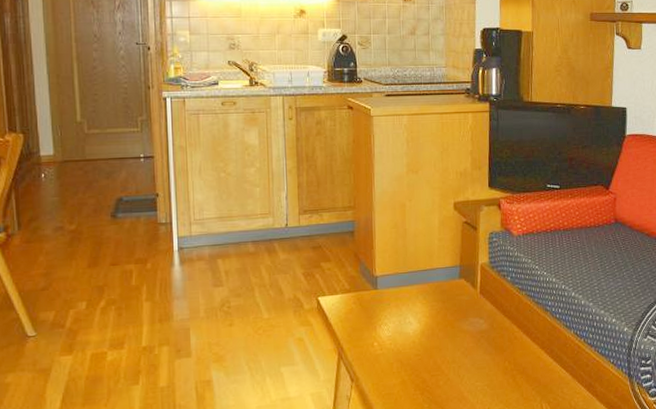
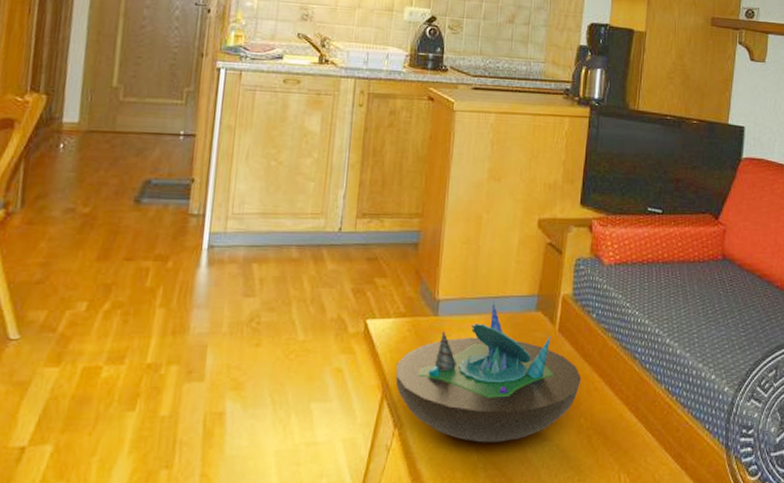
decorative bowl: none [348,274,503,388] -> present [395,302,582,443]

